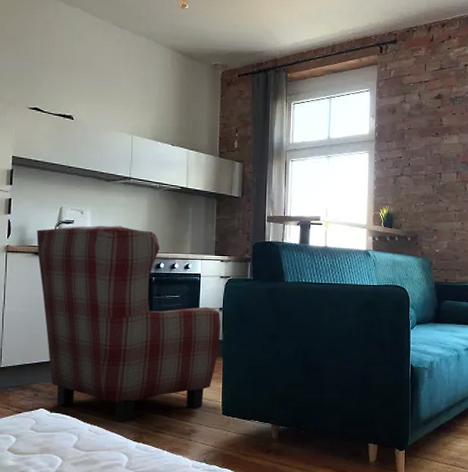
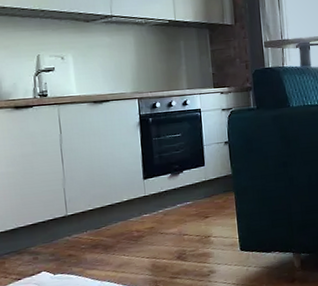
armchair: present [36,225,221,423] -> none [13,68,230,274]

